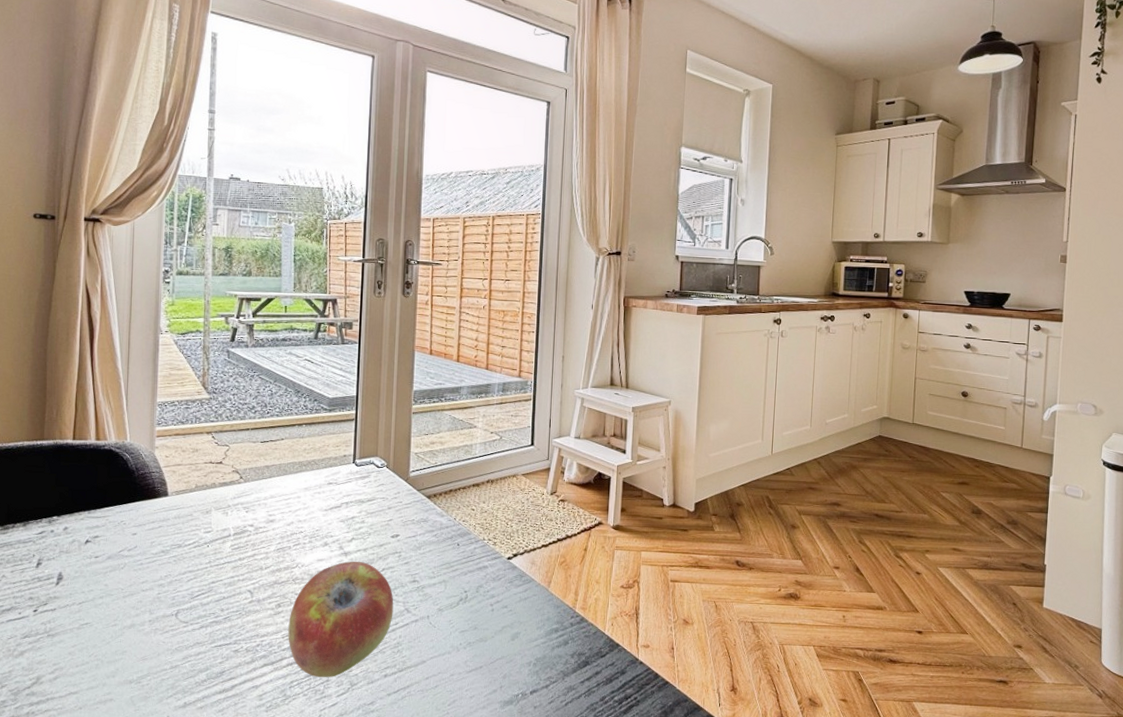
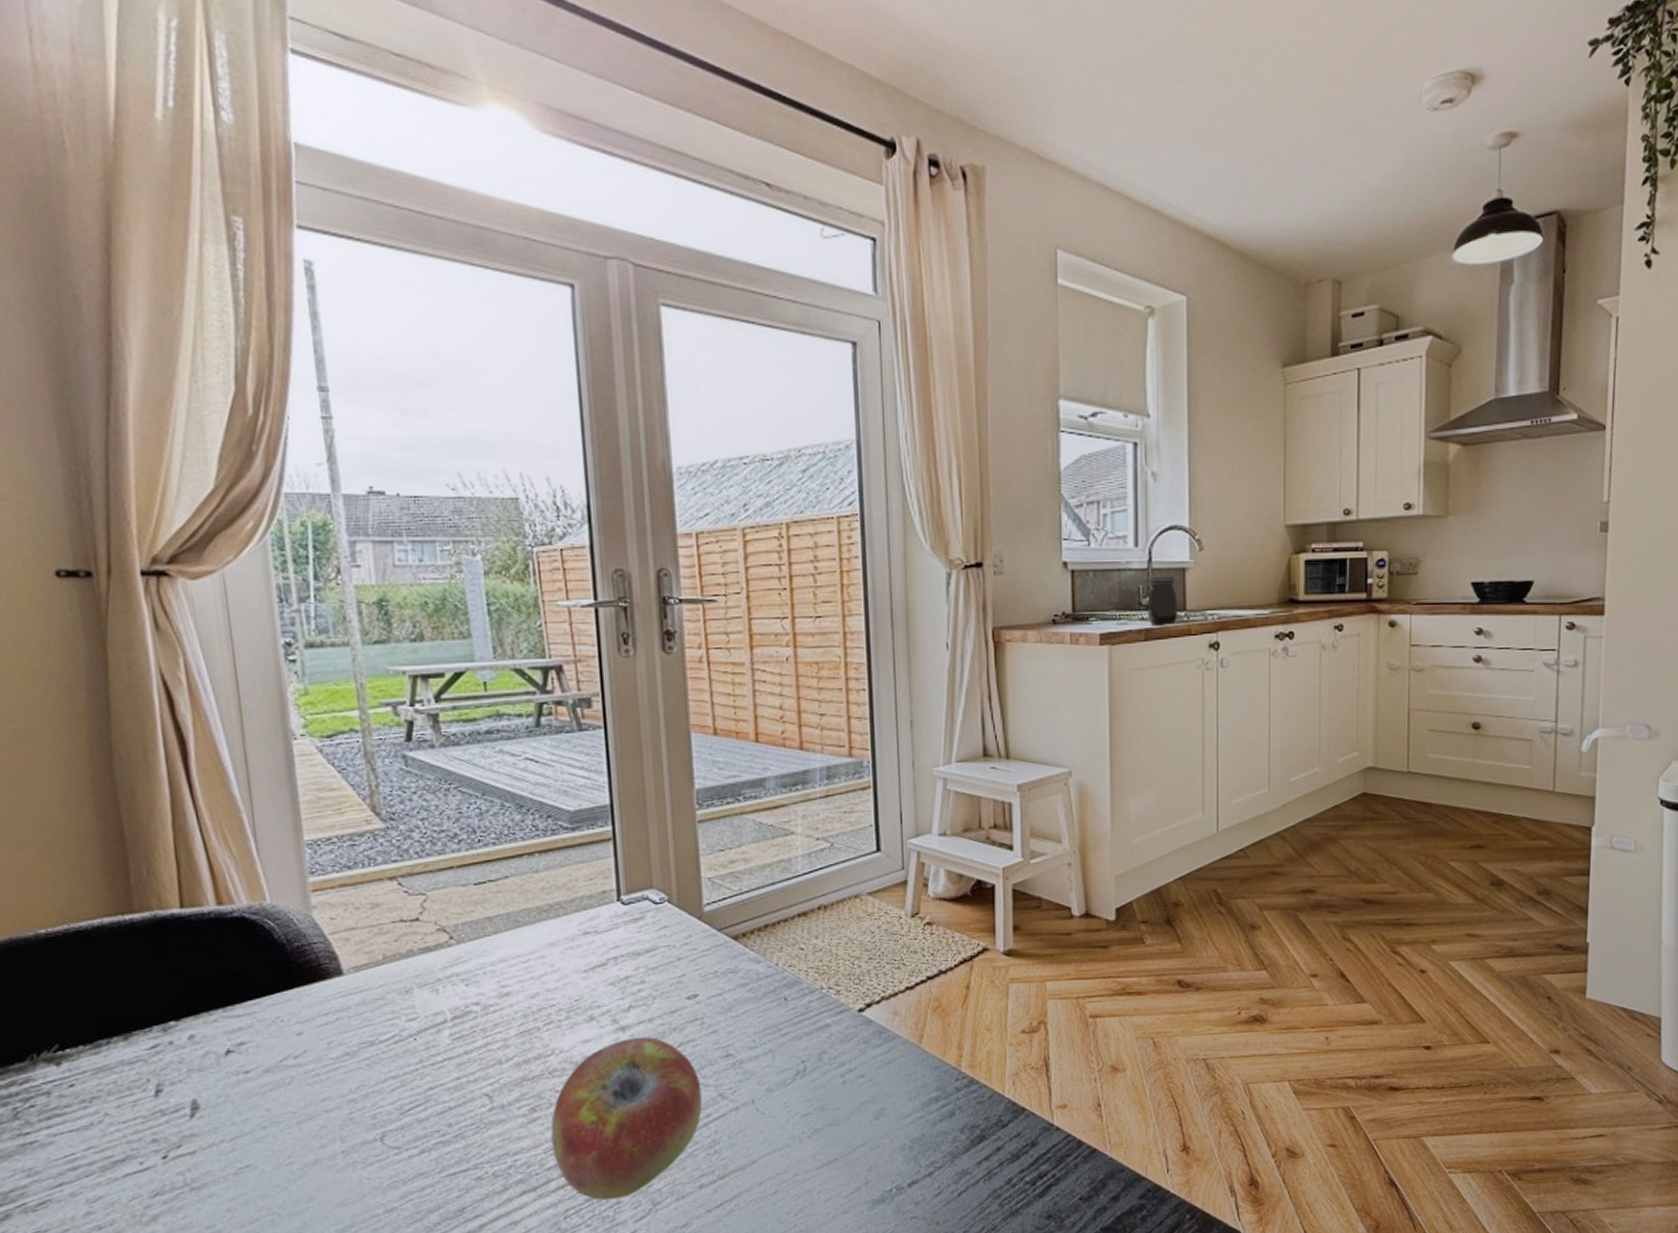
jar: none [730,270,756,305] -> present [1143,576,1180,626]

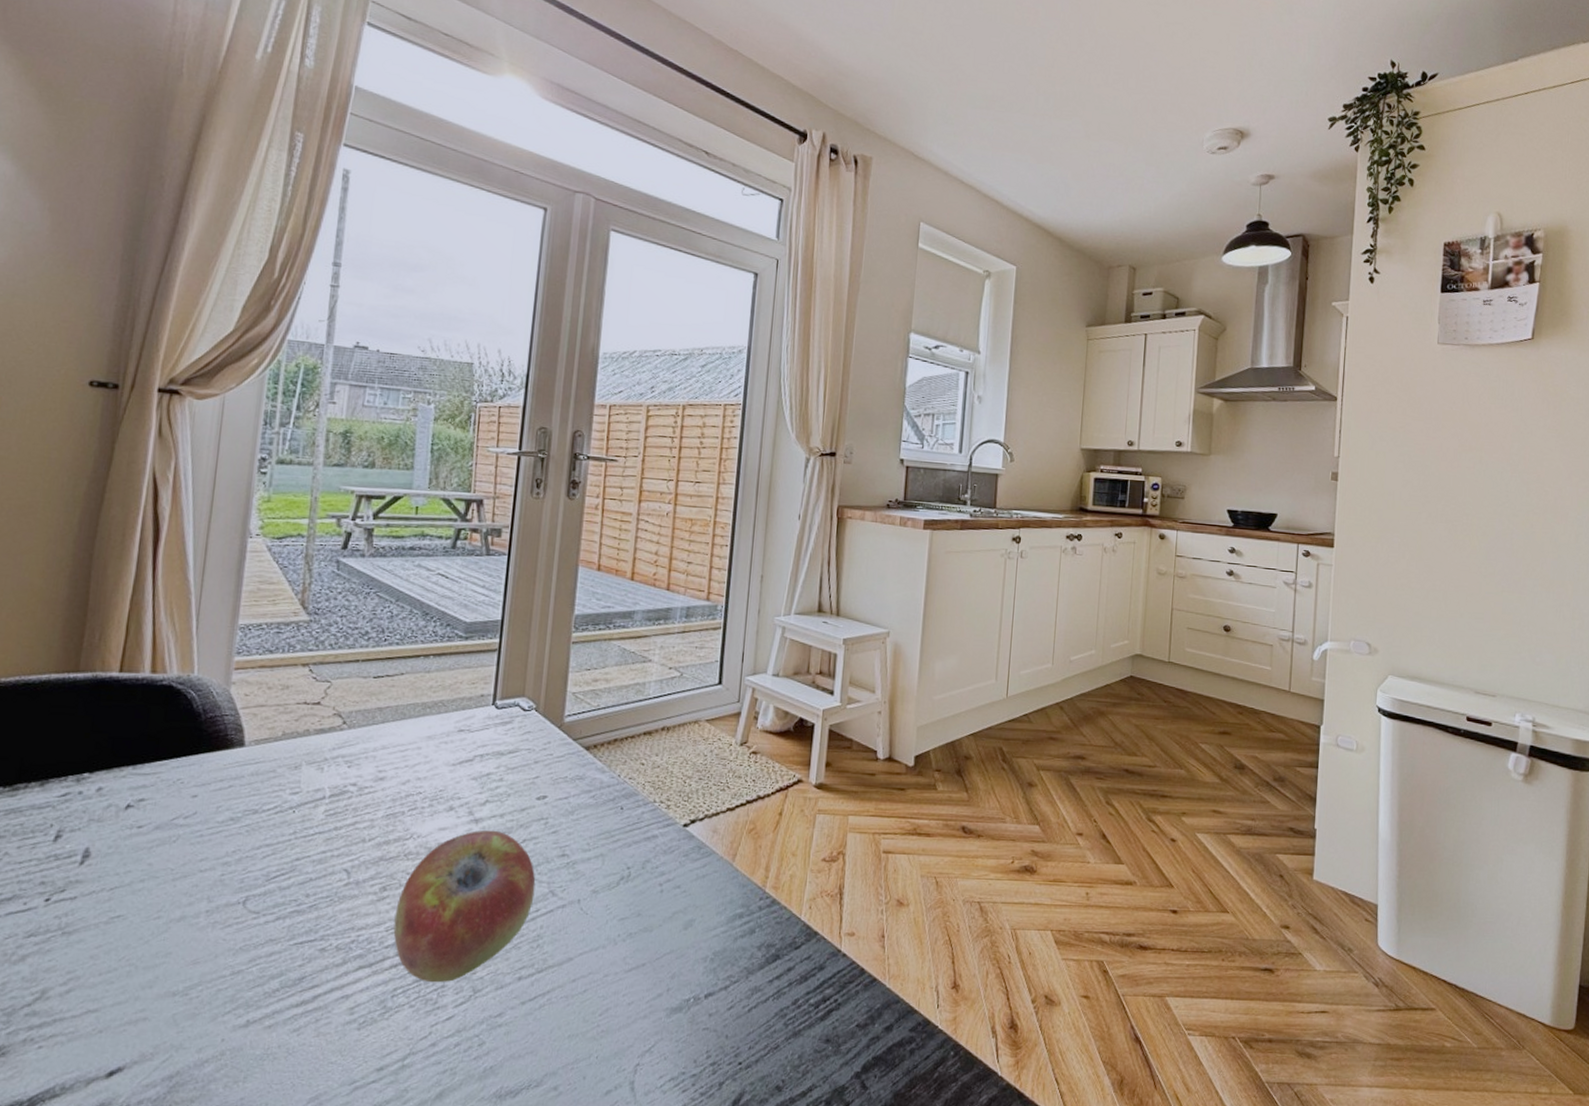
jar: present [1143,576,1180,626] -> none [963,478,993,519]

